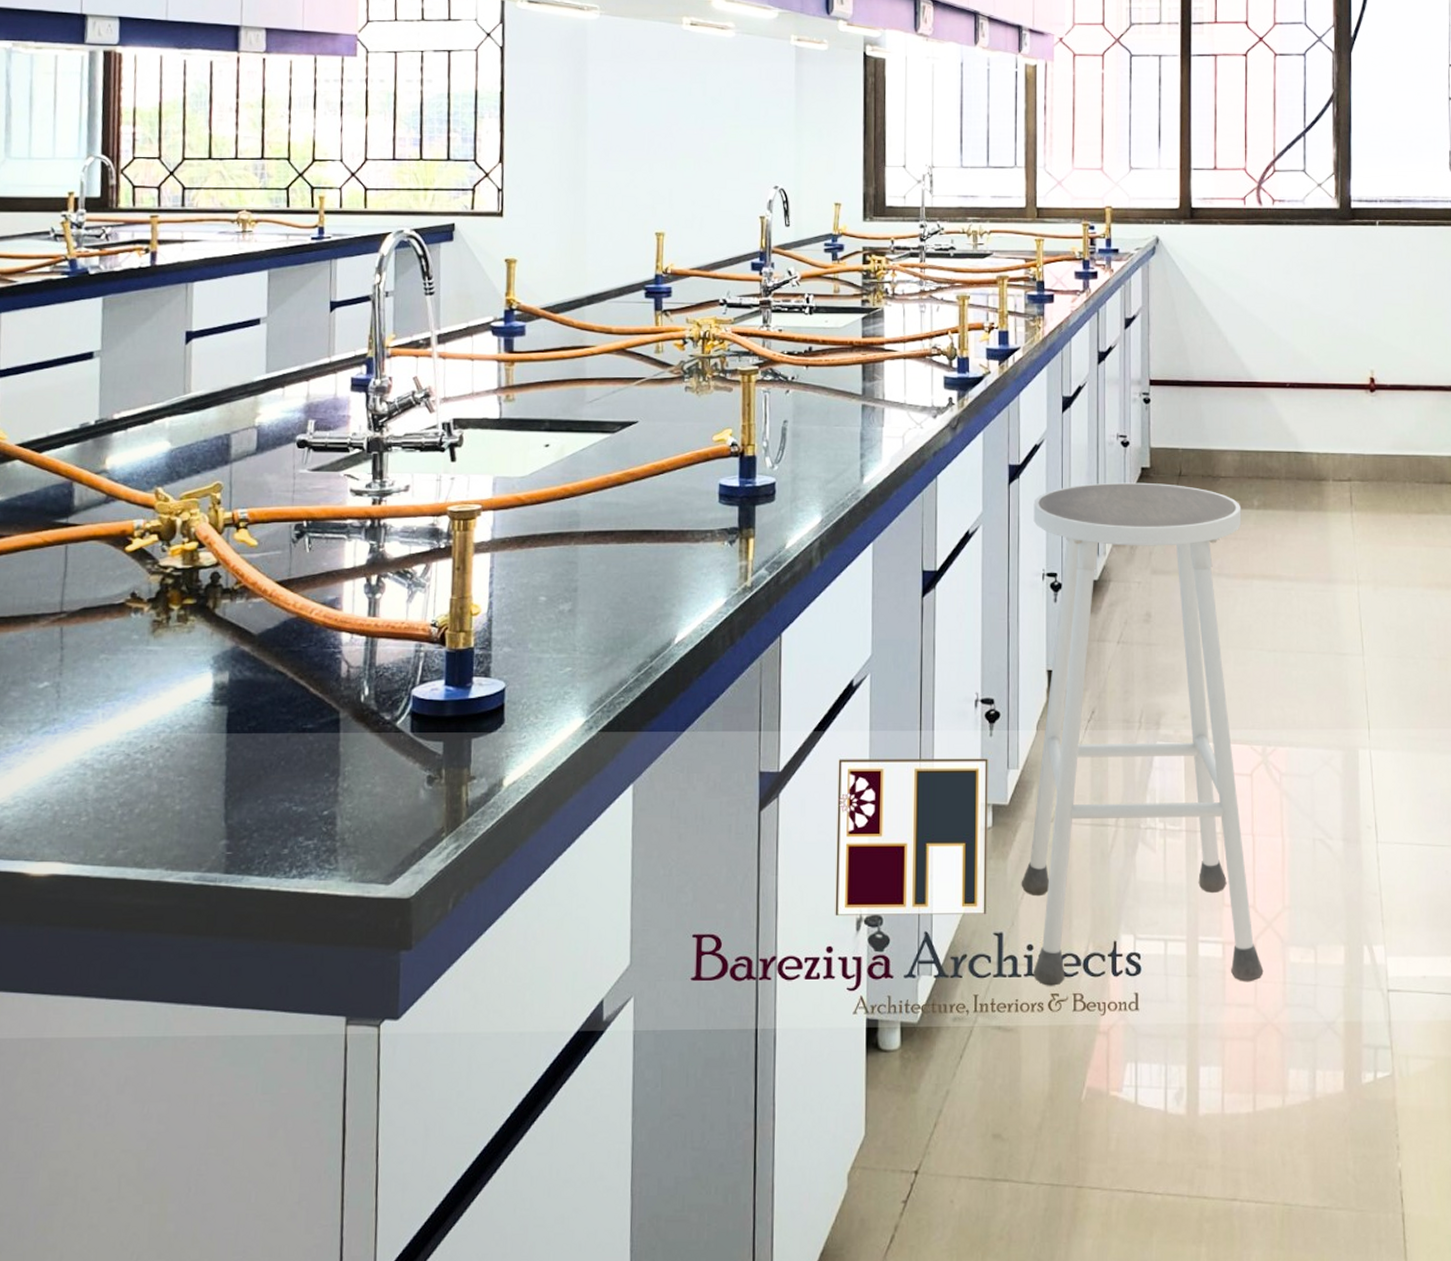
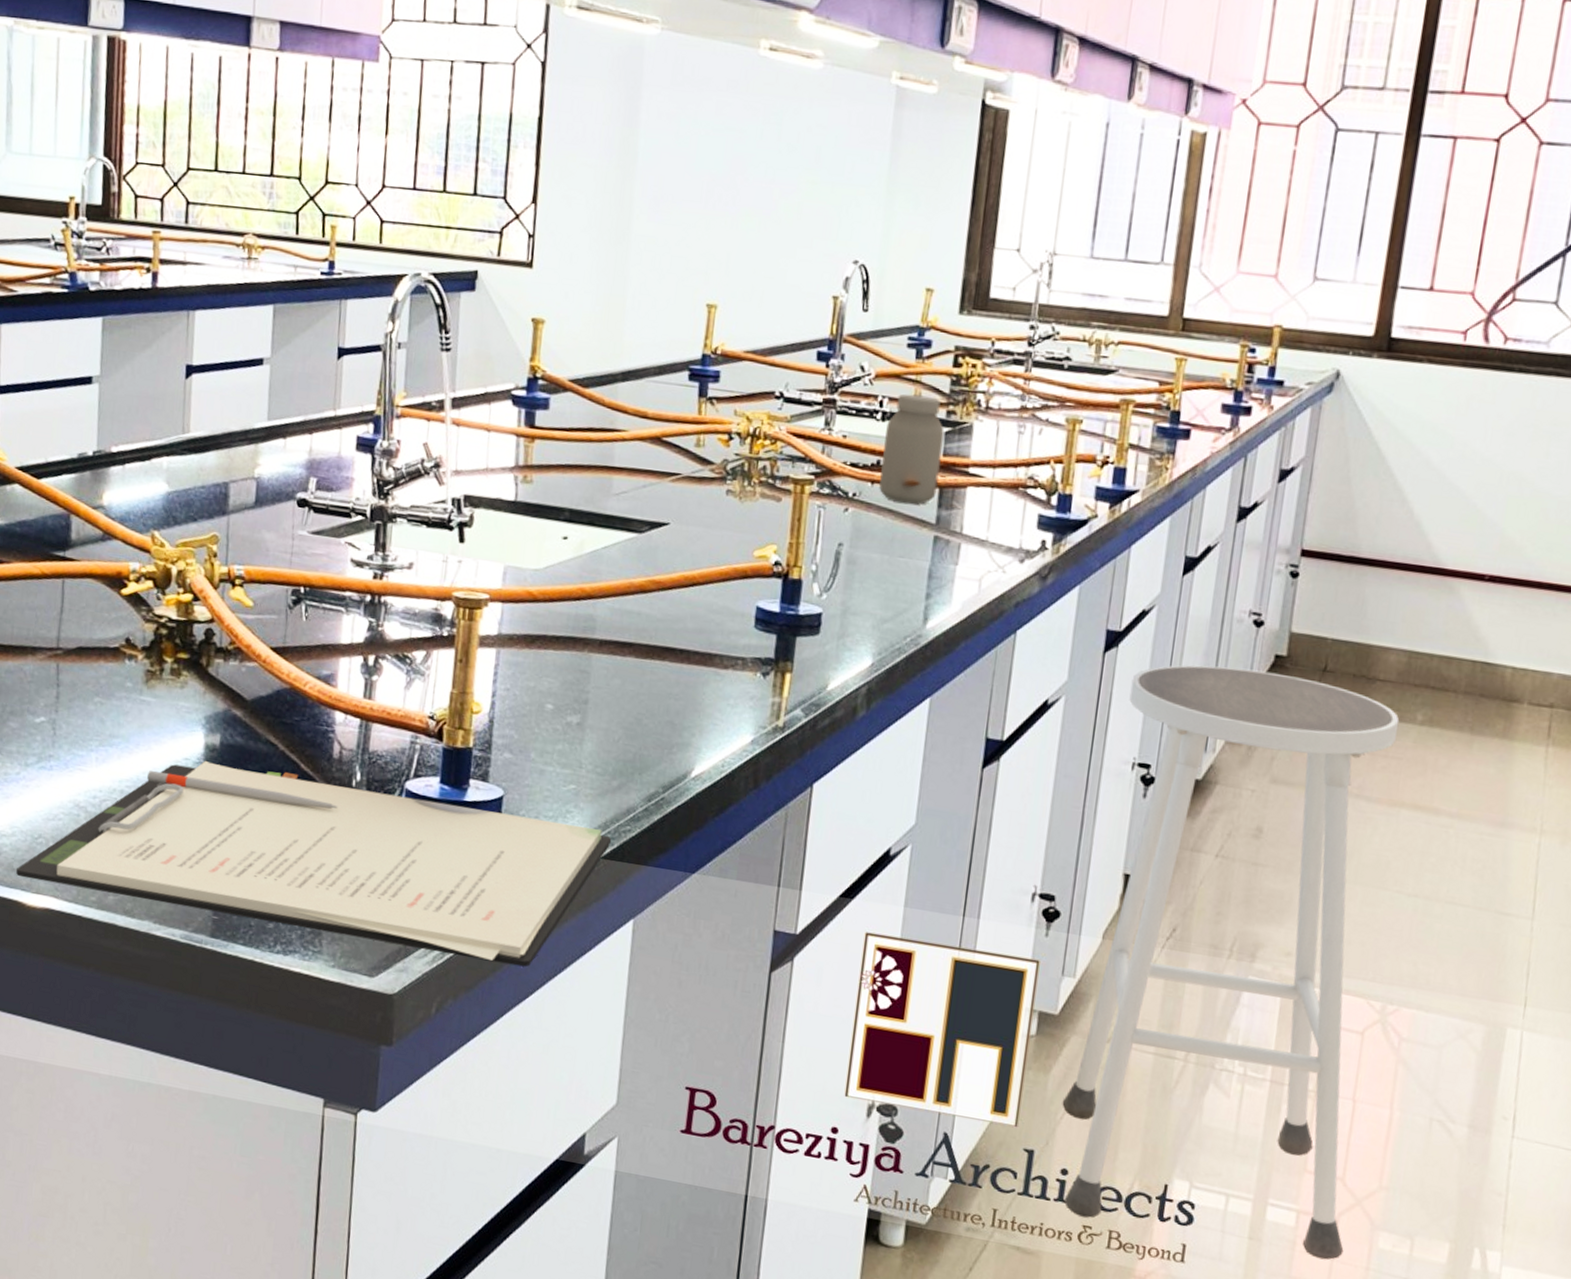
clipboard: none [18,697,608,848] -> present [15,760,612,968]
jar: none [813,290,861,380] -> present [879,394,945,504]

